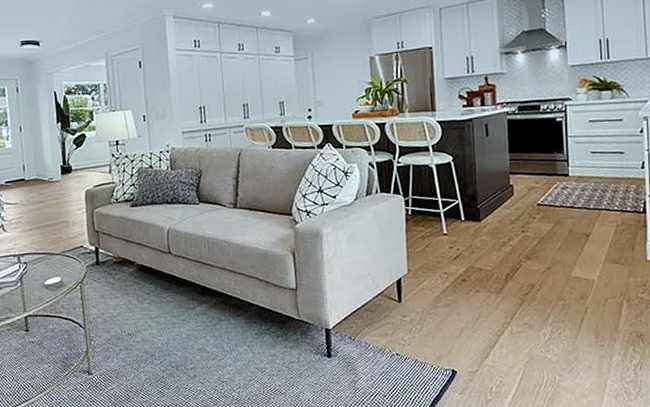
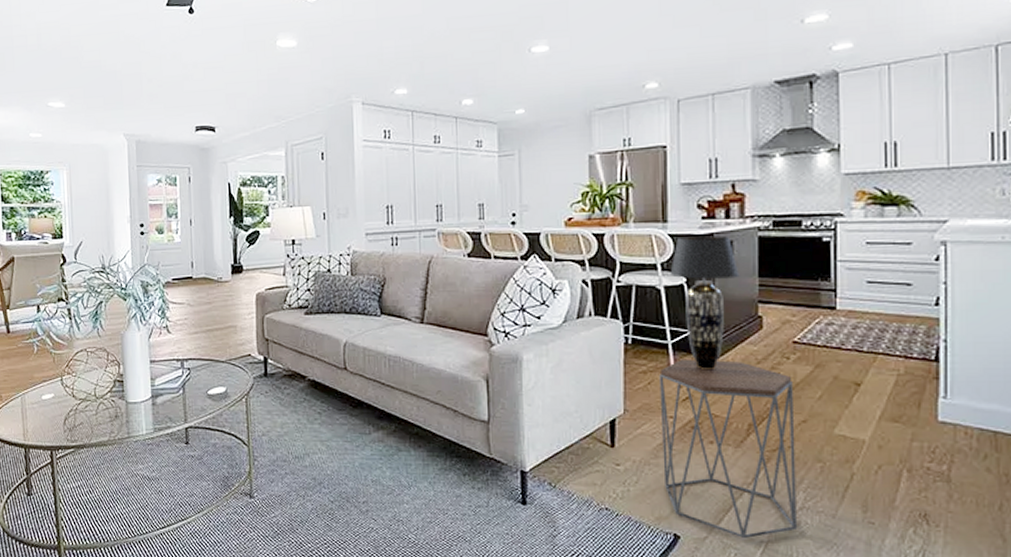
side table: none [435,223,546,369] -> present [659,359,797,539]
table lamp: none [439,120,494,233] -> present [670,235,740,371]

